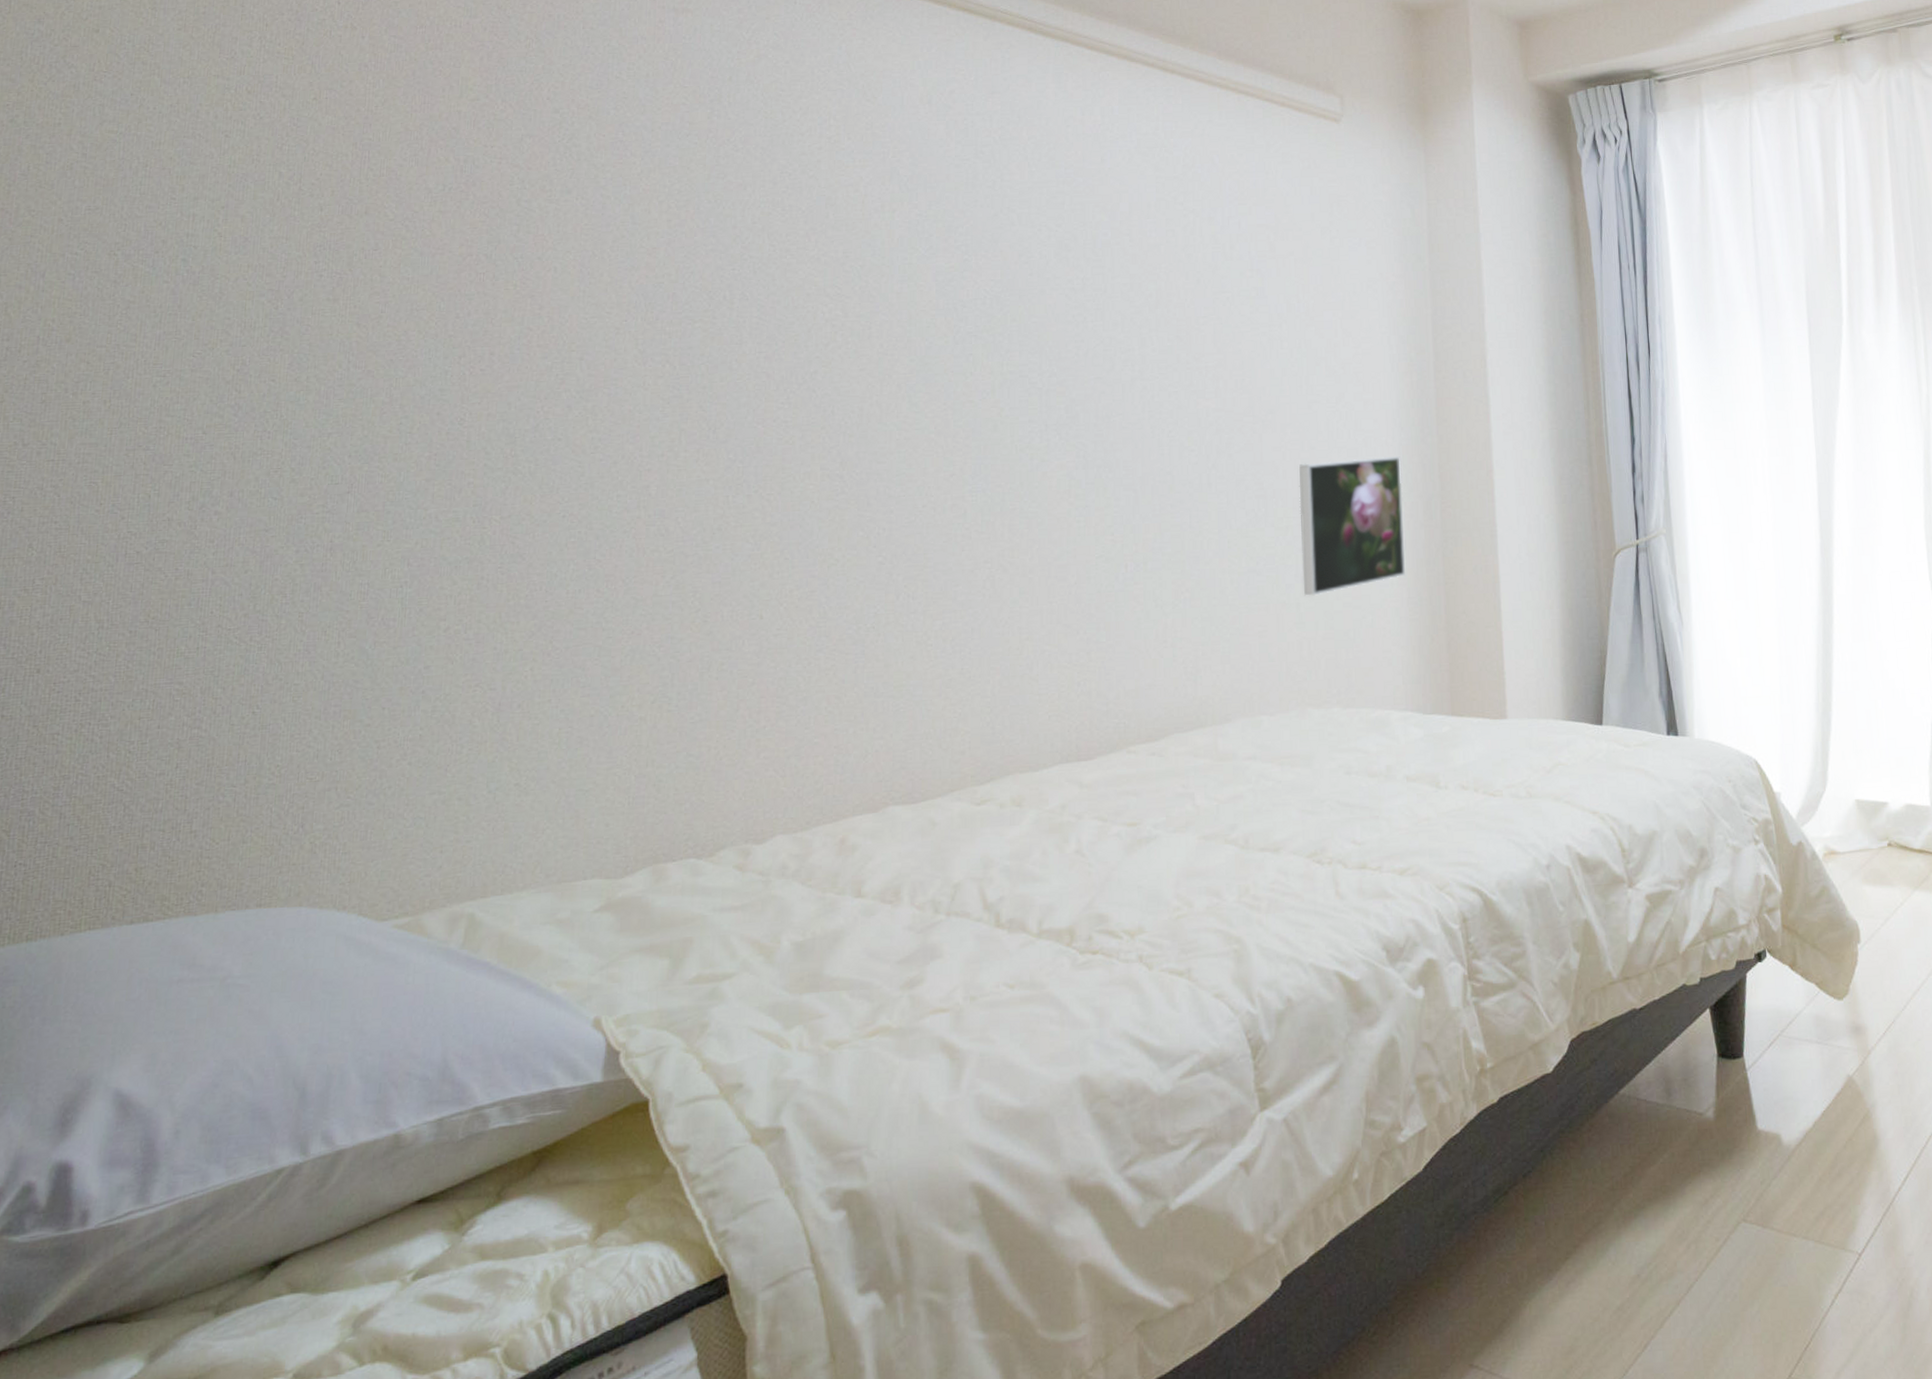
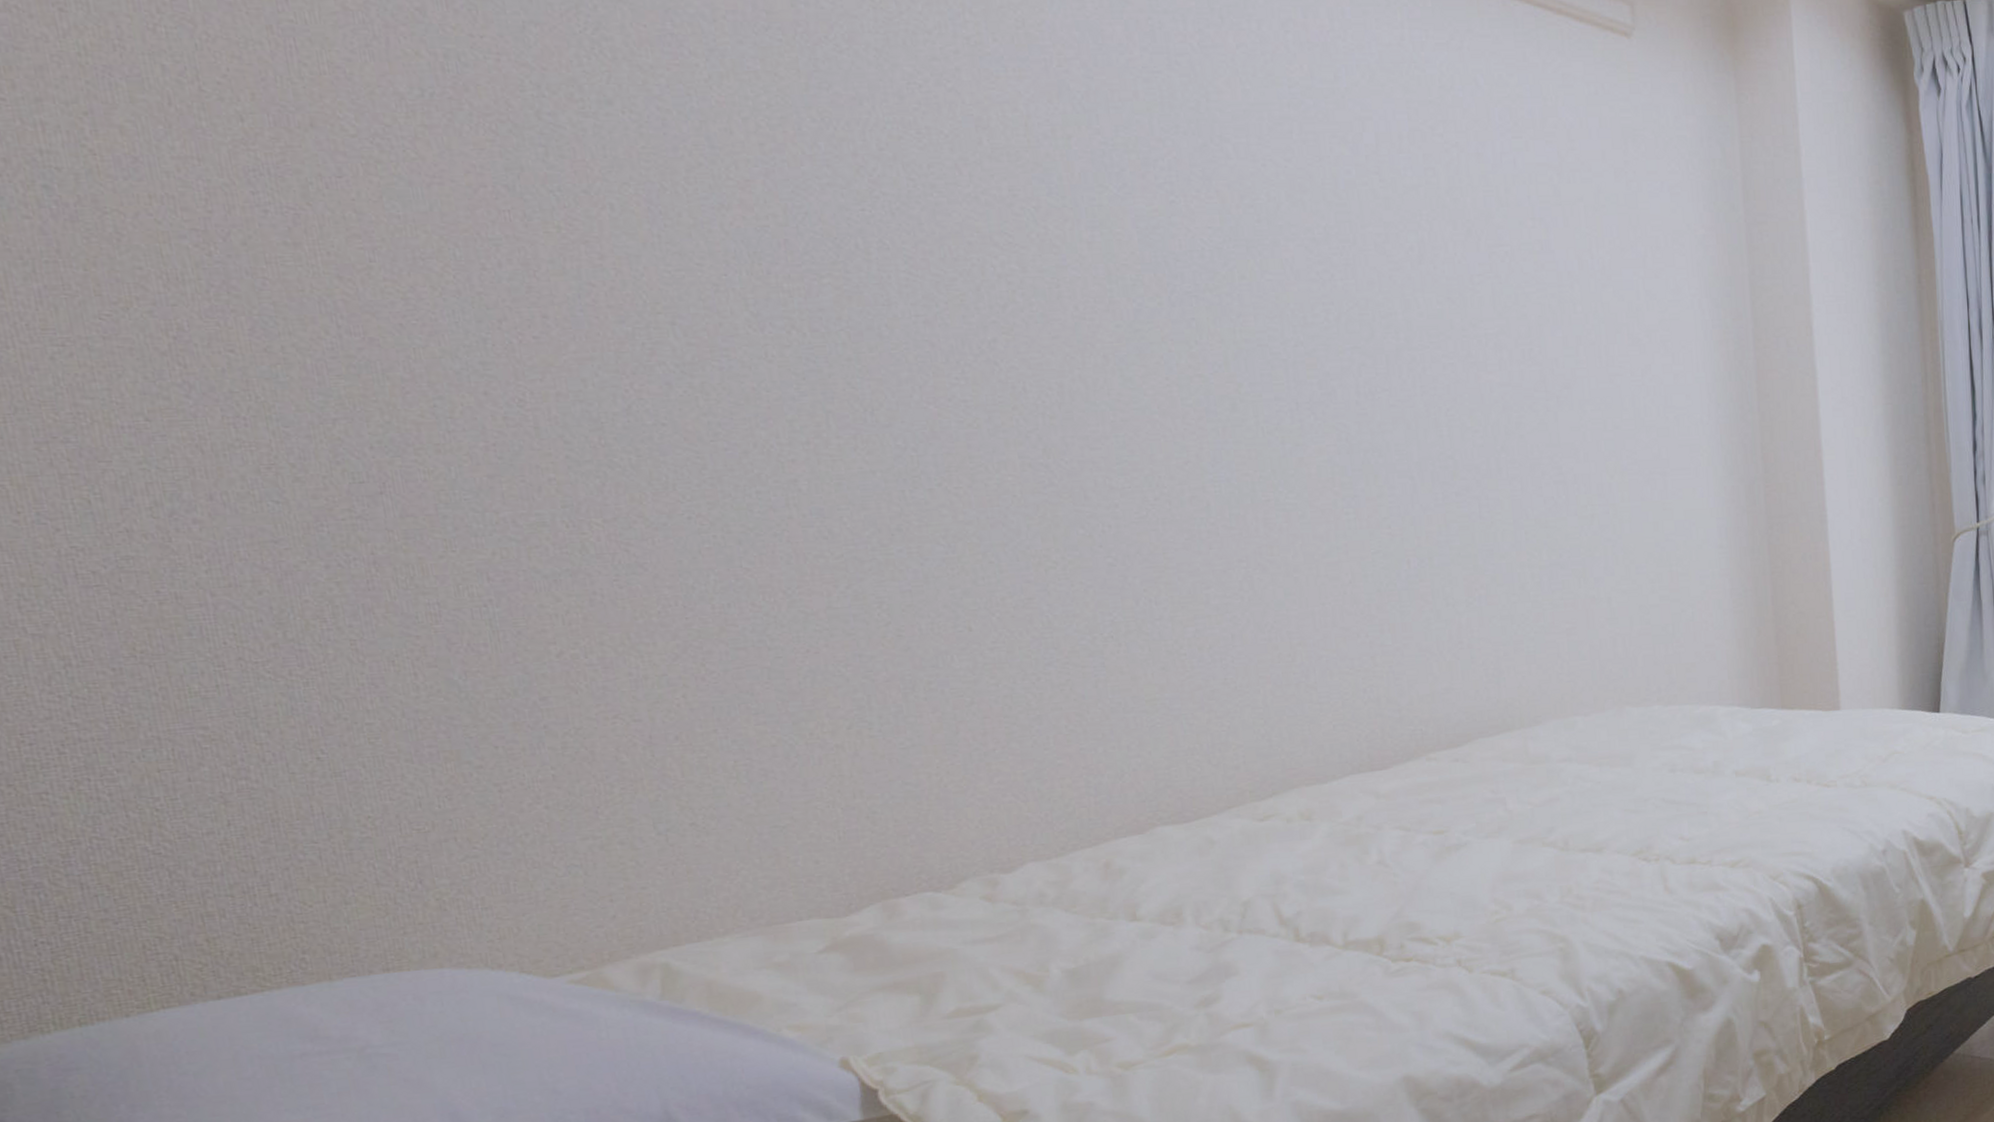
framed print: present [1299,456,1405,596] -> none [1603,435,1727,590]

